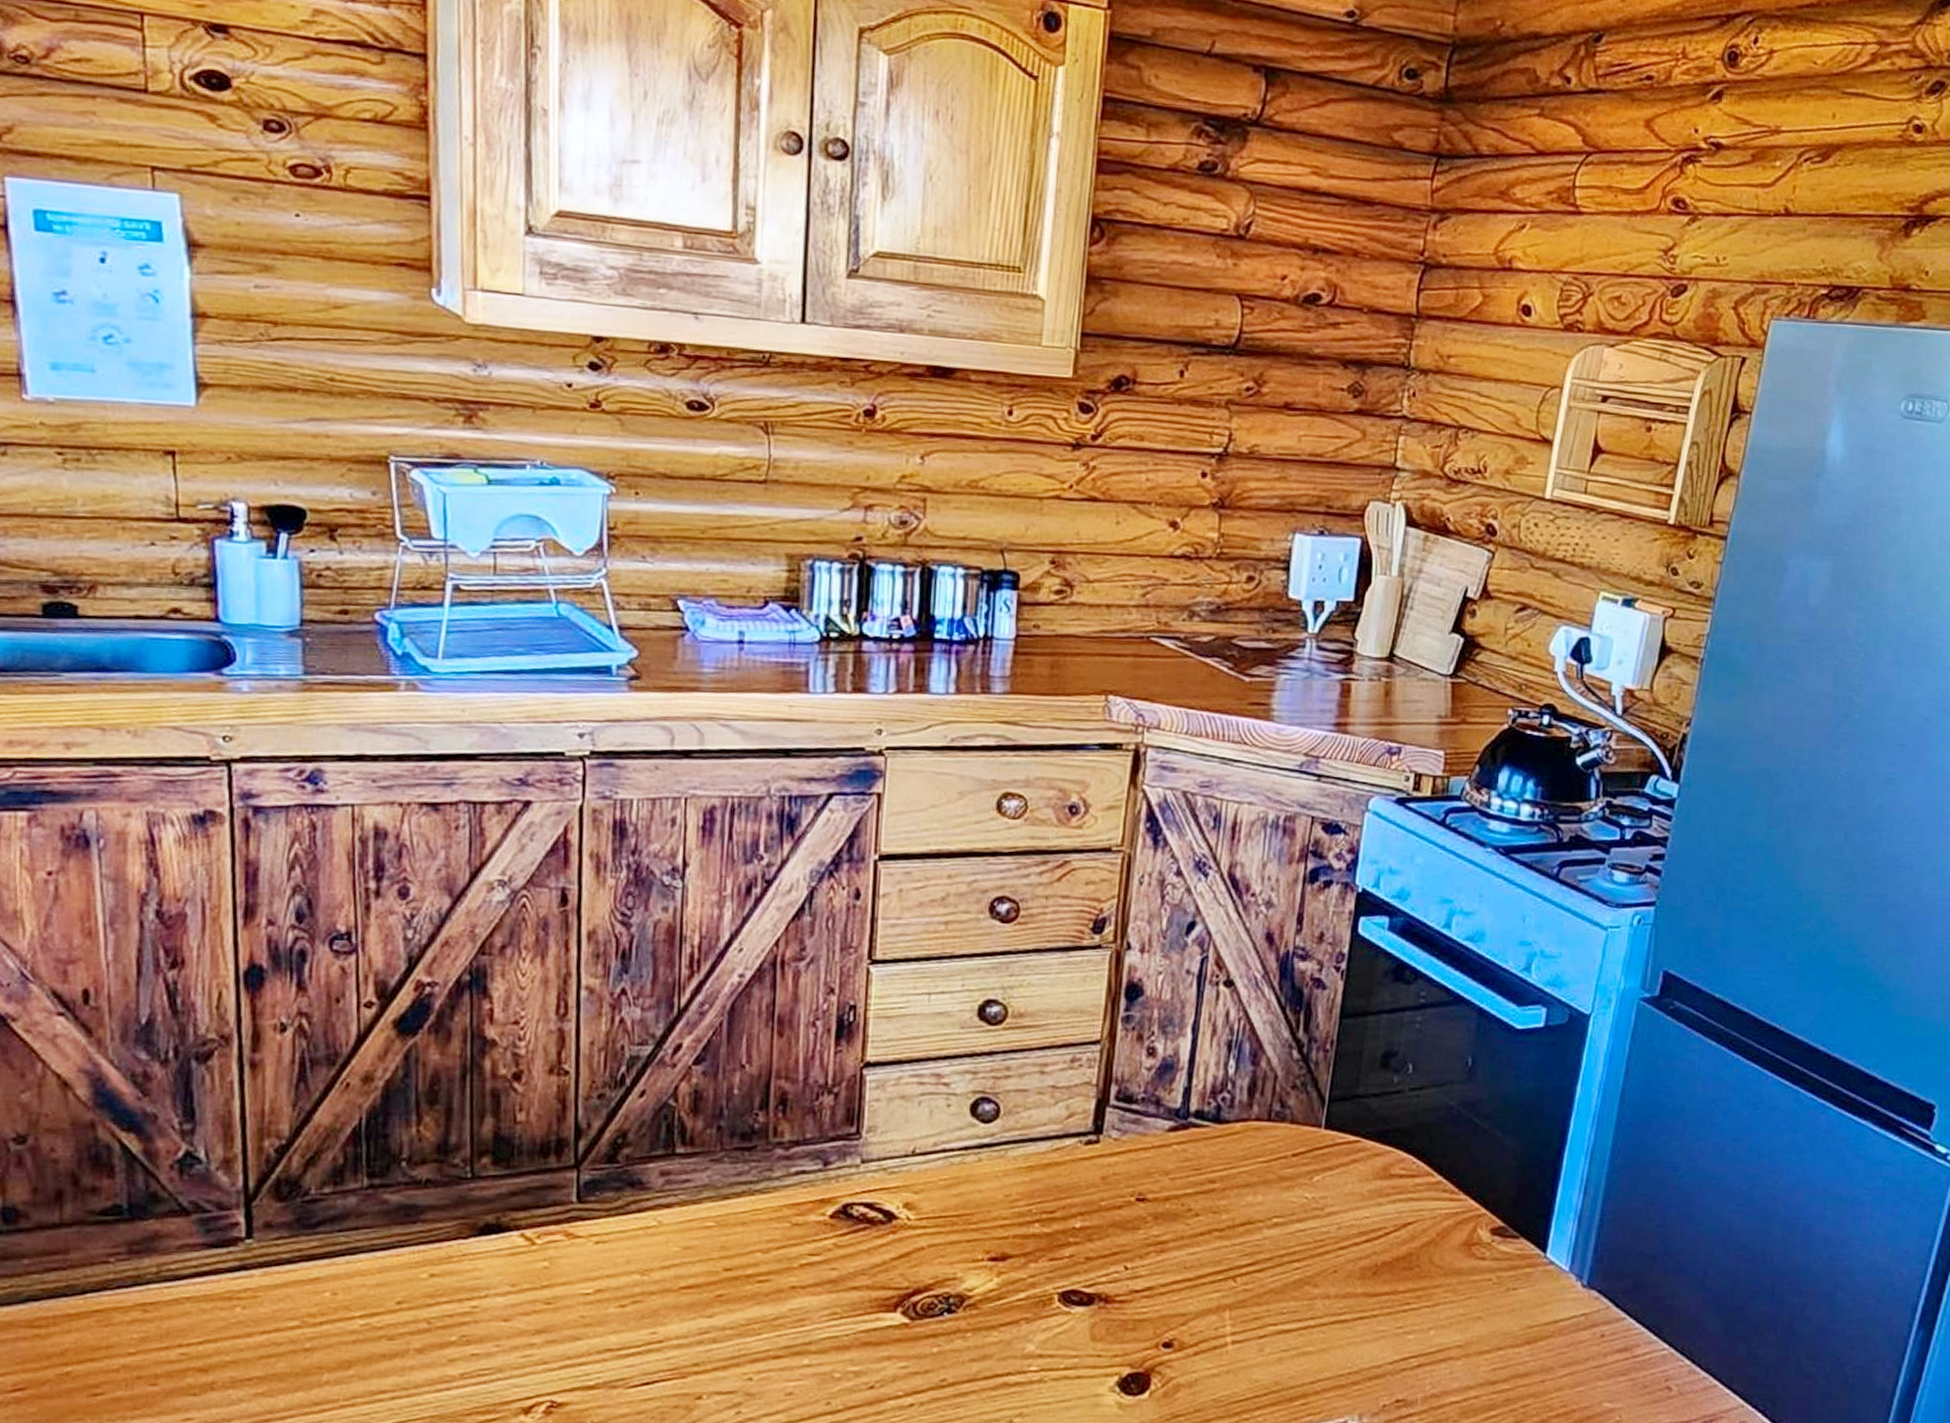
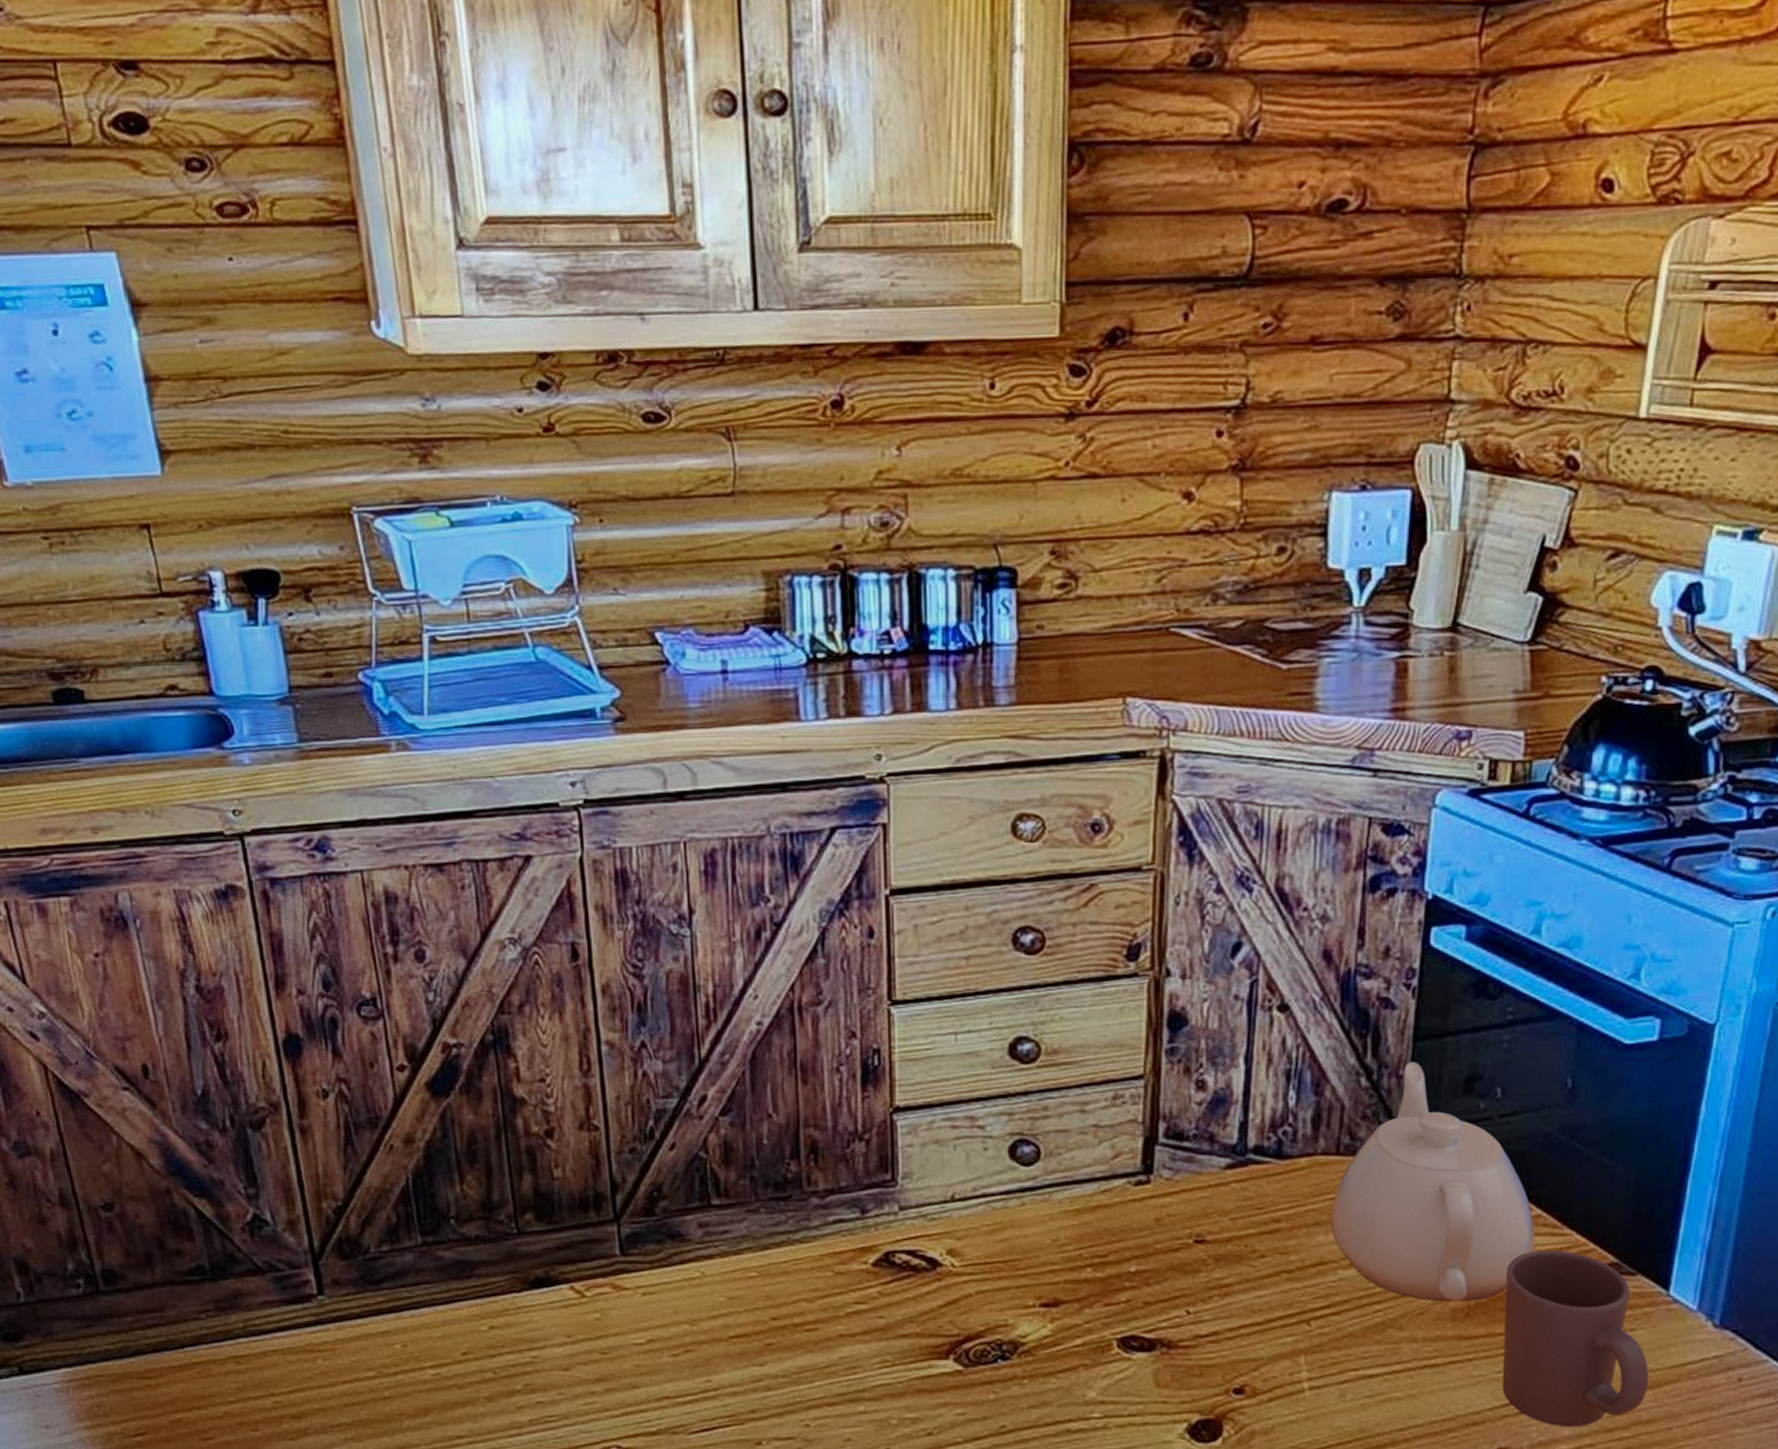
teapot: none [1258,1037,1436,1261] -> present [1330,1061,1536,1302]
mug: none [1402,1213,1528,1381] -> present [1502,1249,1650,1428]

